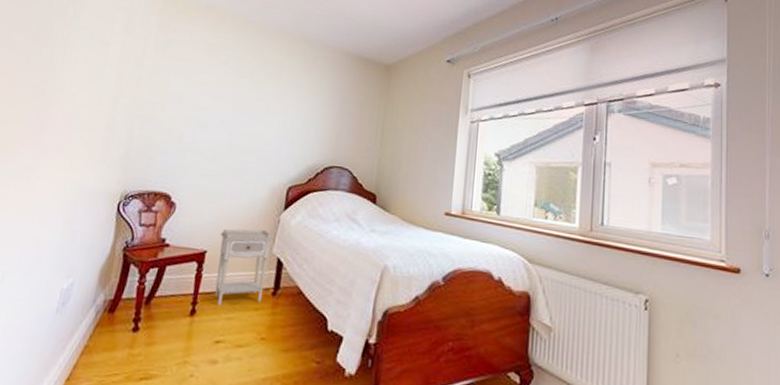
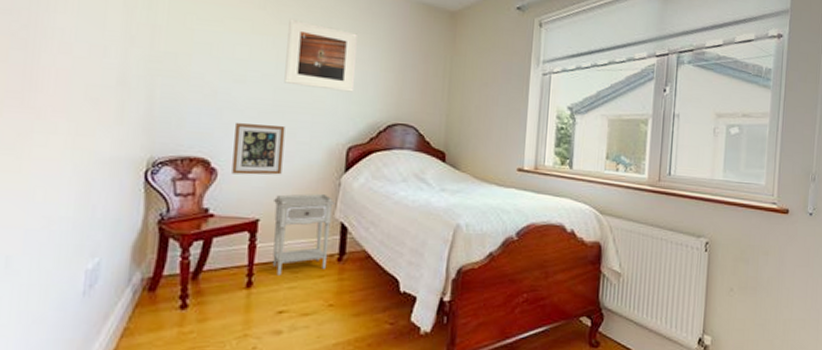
picture frame: none [188,163,236,211] -> present [232,123,285,175]
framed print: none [238,72,303,137] -> present [284,18,357,92]

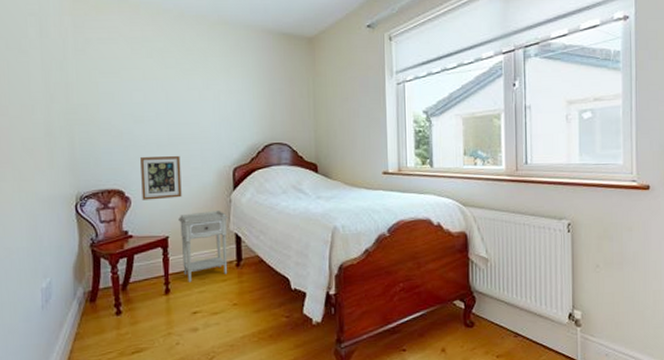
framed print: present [284,18,357,92] -> none [173,62,233,120]

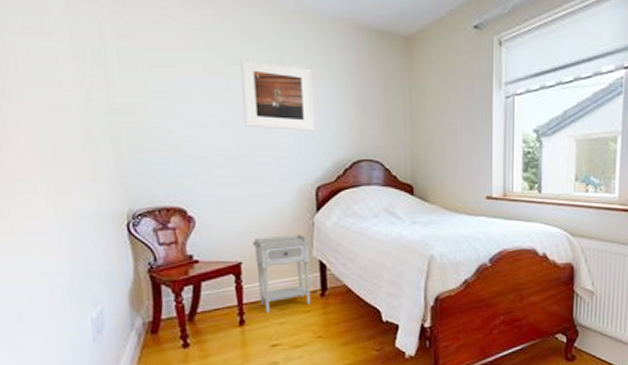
picture frame: present [140,155,182,200] -> none [205,169,256,221]
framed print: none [173,62,233,120] -> present [240,57,316,131]

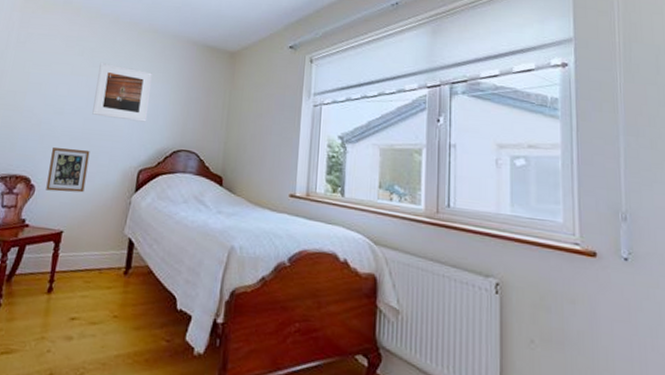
picture frame: none [205,169,256,221] -> present [46,148,90,193]
nightstand: present [251,235,312,313] -> none [70,210,126,284]

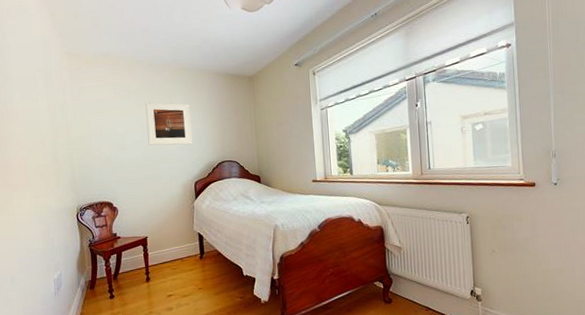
picture frame: present [46,148,90,193] -> none [124,173,156,209]

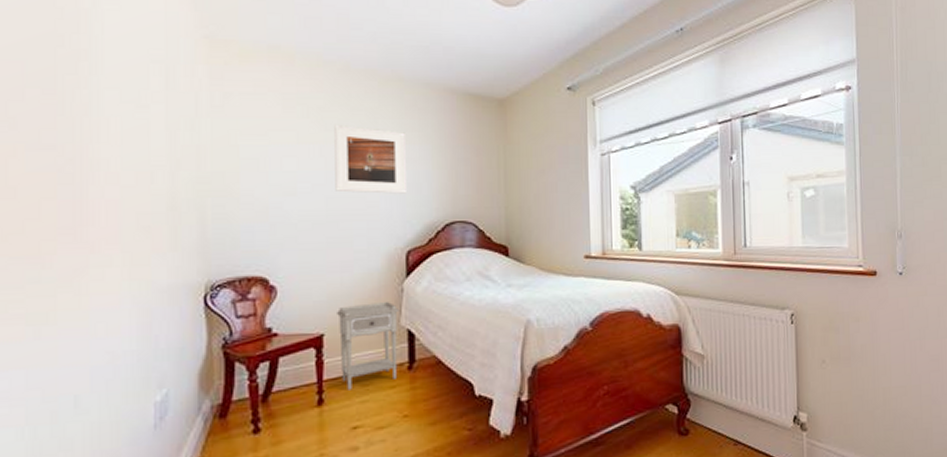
nightstand: none [153,215,193,272] -> present [335,302,400,390]

